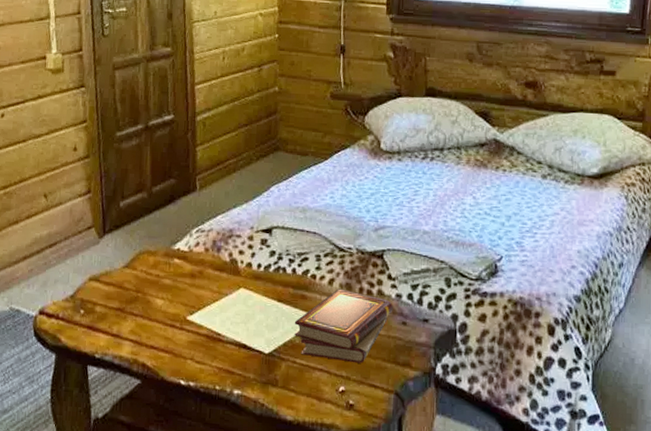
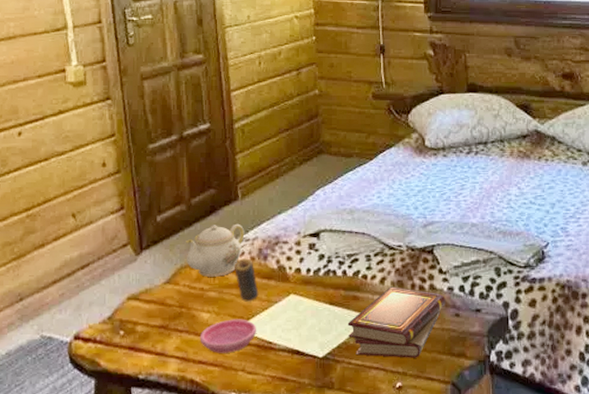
teapot: none [145,214,201,265] -> present [186,223,245,277]
saucer: none [152,307,207,341] -> present [199,319,257,353]
candle: none [188,249,211,292] -> present [233,258,259,302]

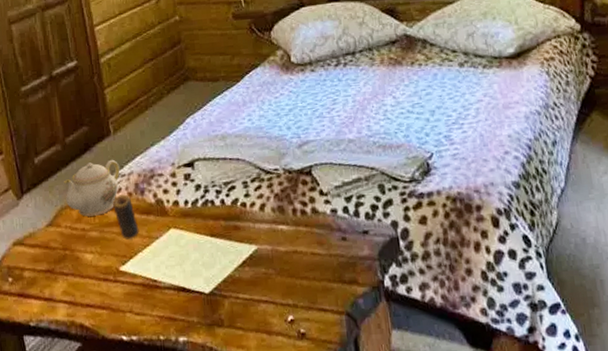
saucer: present [199,319,257,353] -> none [85,257,141,295]
book set: present [347,286,446,358] -> none [231,213,330,289]

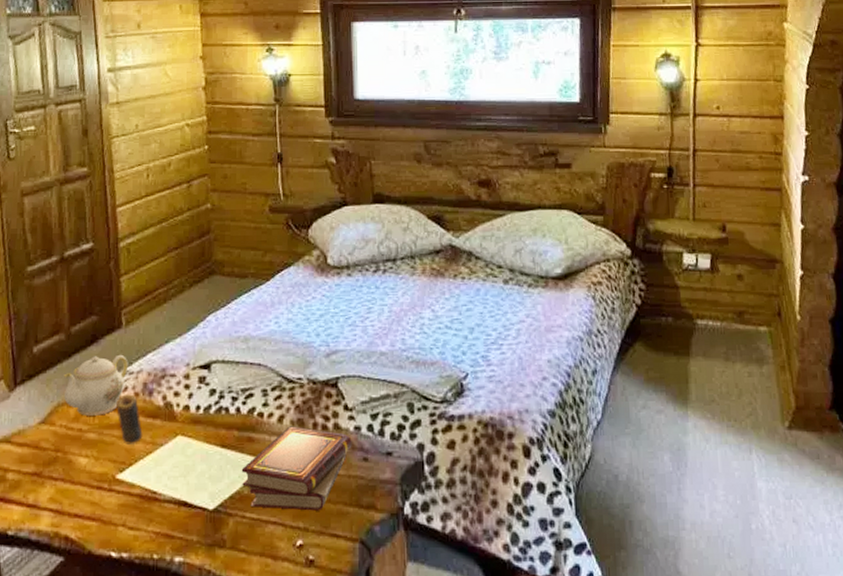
book set: none [231,213,330,289] -> present [241,426,352,511]

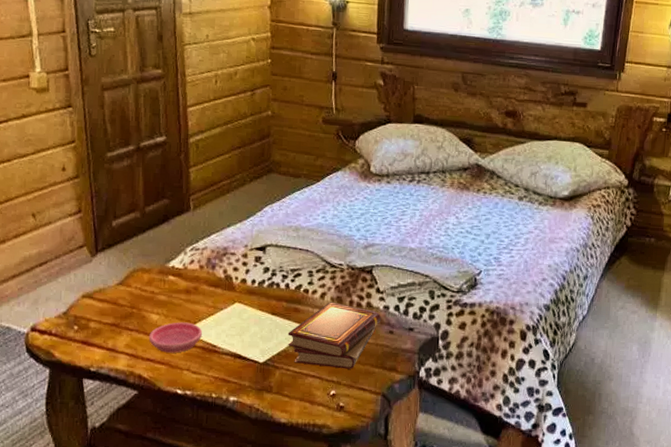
teapot: present [64,354,129,416] -> none [139,233,195,282]
saucer: none [76,464,140,505] -> present [148,322,203,353]
candle: present [115,394,143,445] -> none [183,266,206,307]

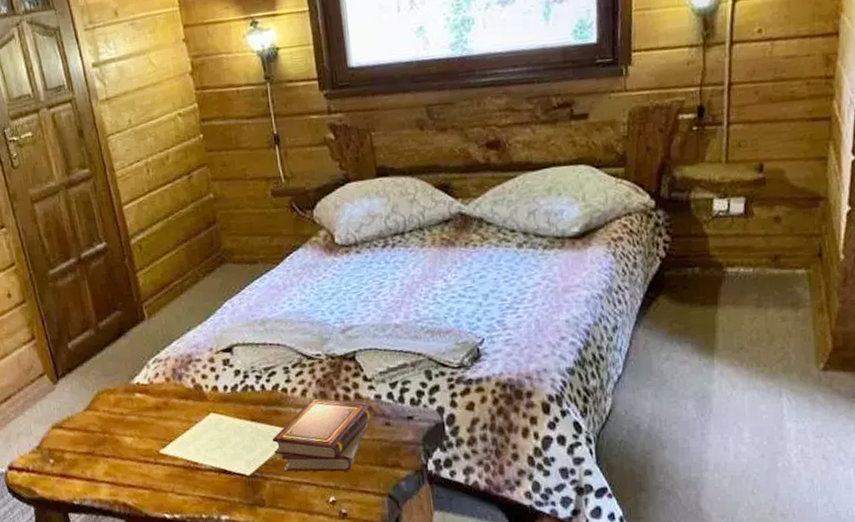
saucer: present [148,322,203,353] -> none [126,441,182,476]

